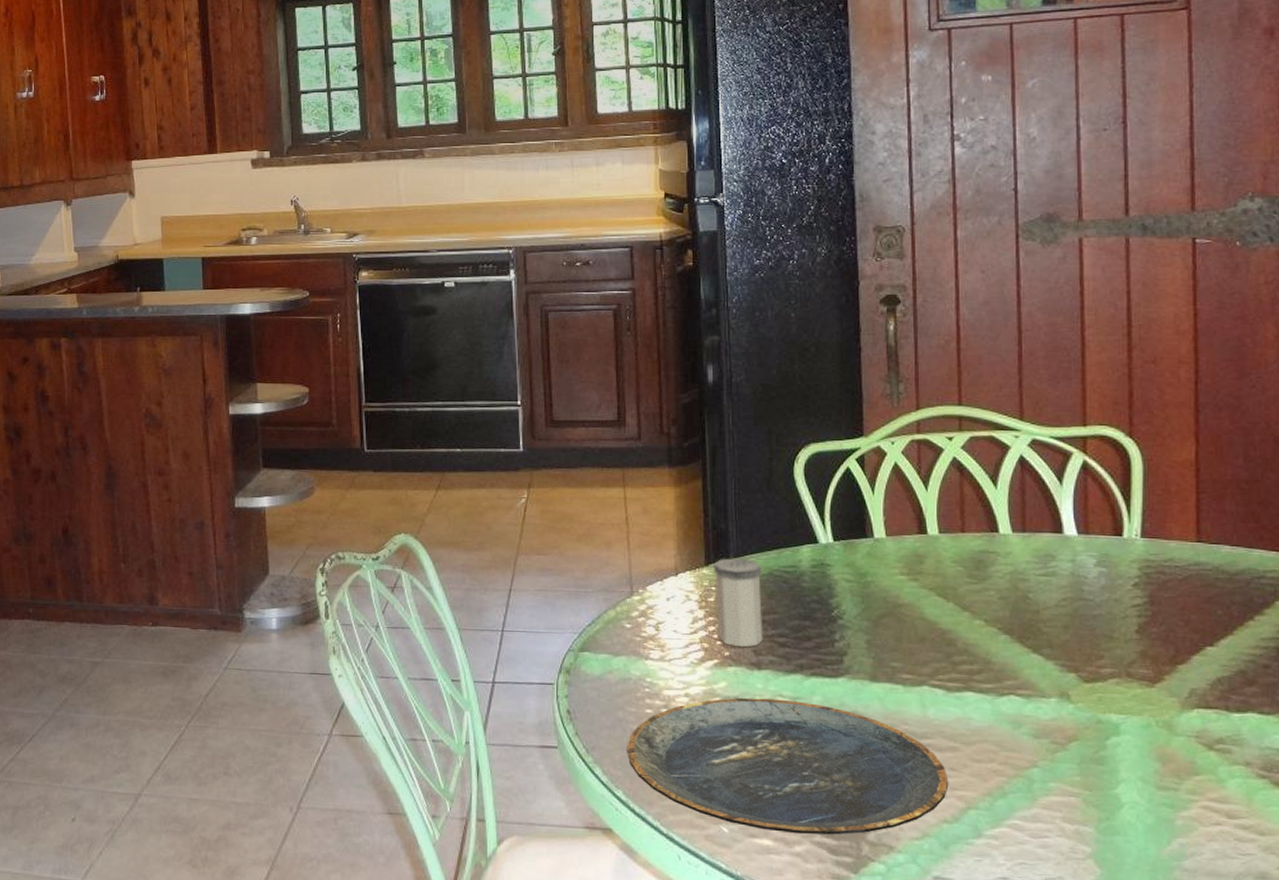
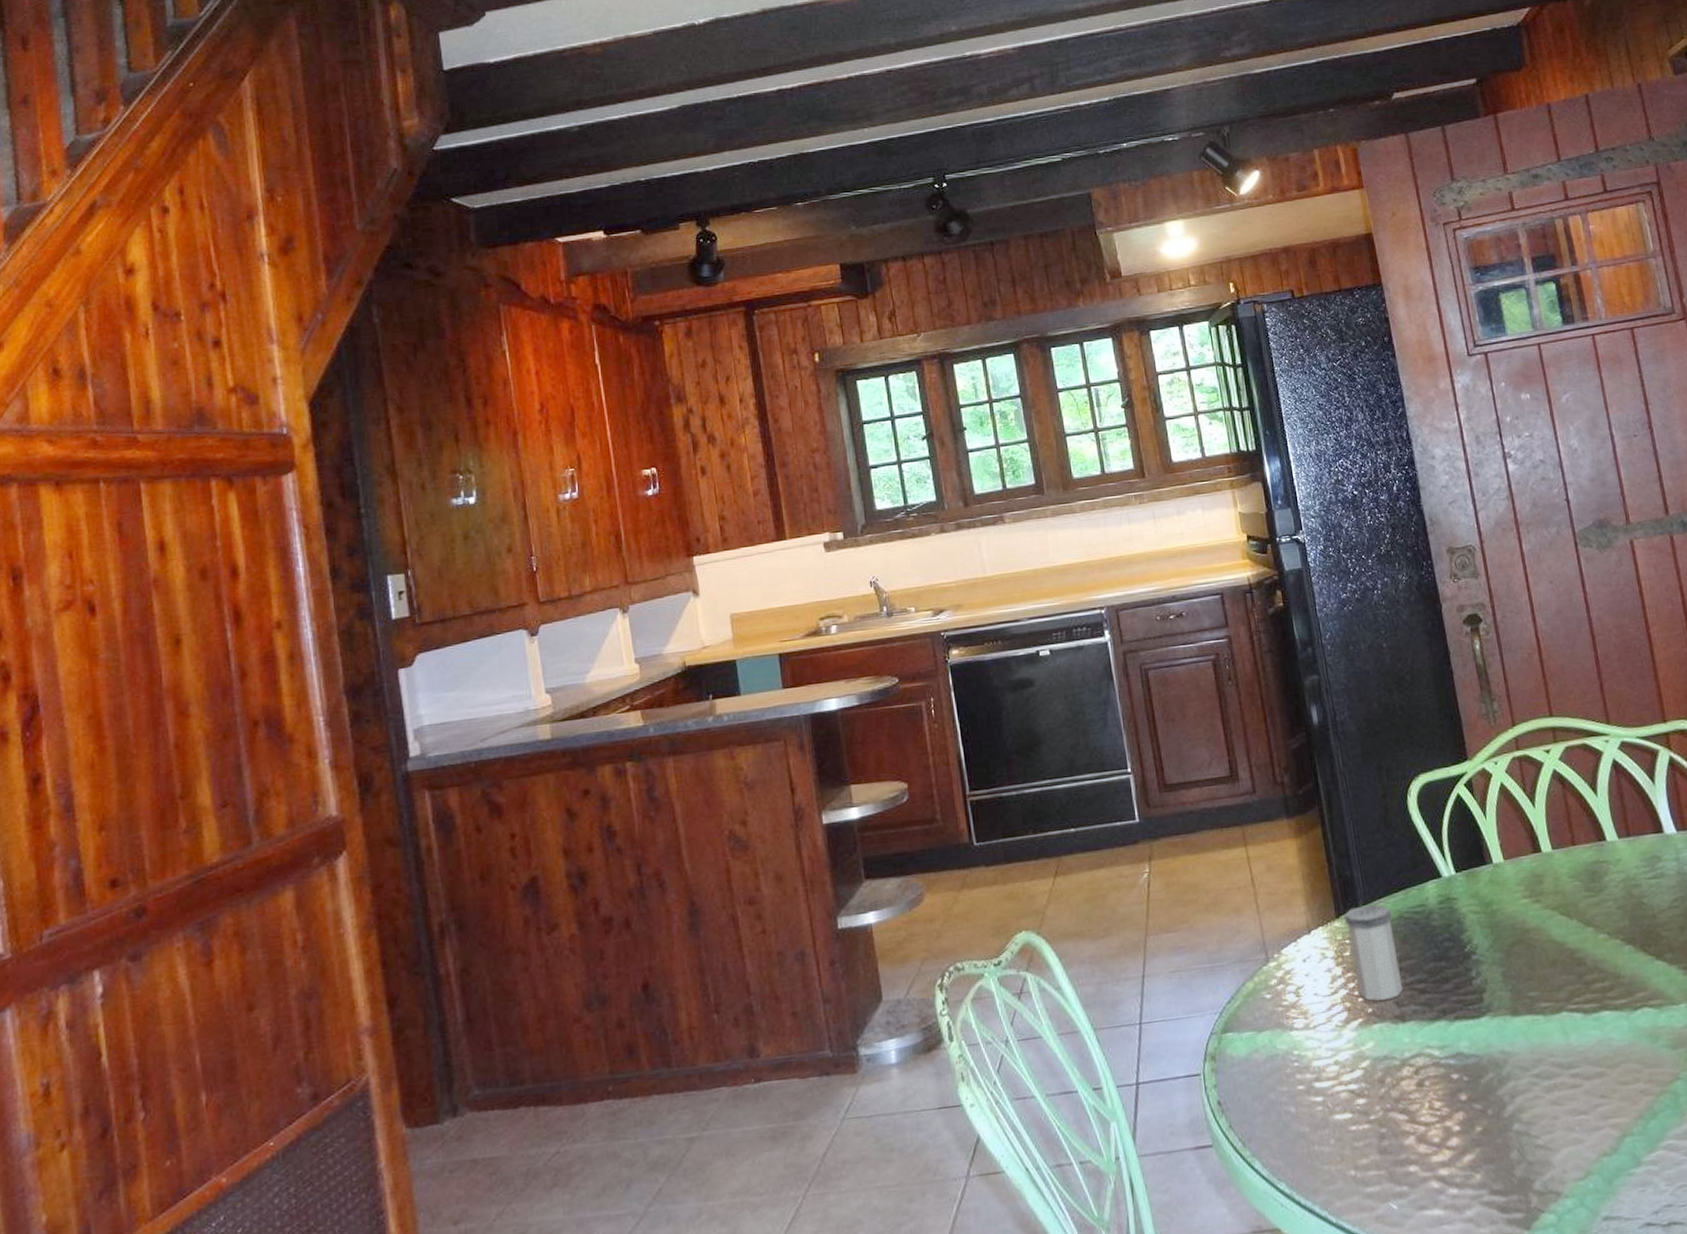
plate: present [627,697,949,835] -> none [1283,1049,1602,1199]

